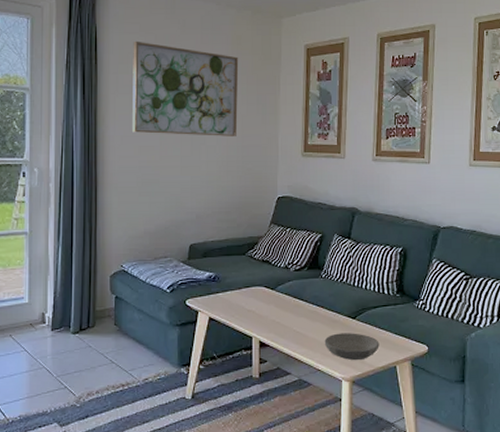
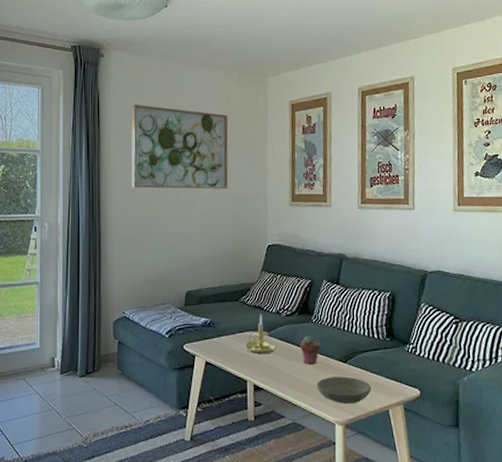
candle holder: none [251,268,285,309] -> present [245,313,277,353]
potted succulent: none [309,291,330,321] -> present [300,336,321,365]

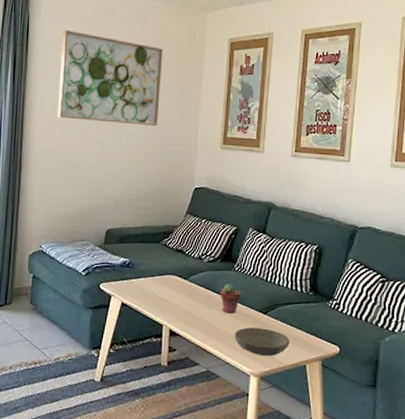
candle holder: present [245,313,277,353] -> none [164,257,196,299]

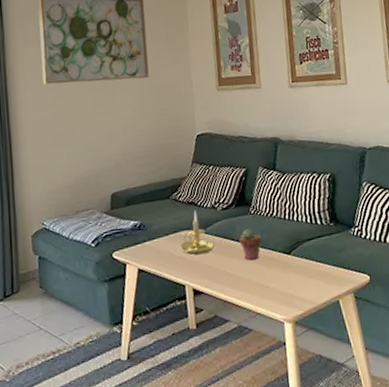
candle holder: none [164,257,196,299] -> present [180,210,215,254]
bowl: present [234,327,290,357] -> none [260,269,319,300]

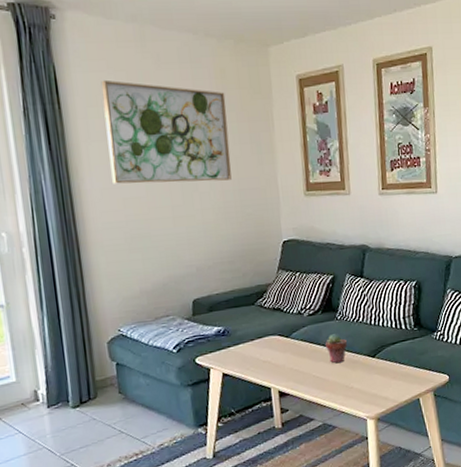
candle holder: present [180,210,215,254] -> none [266,316,301,359]

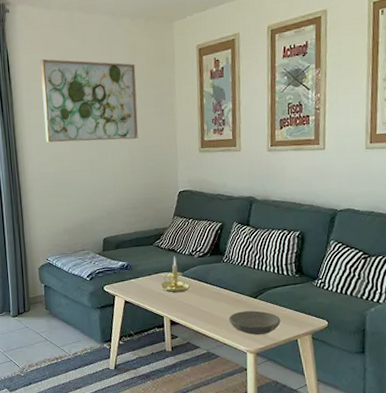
candle holder: none [266,316,301,359] -> present [161,256,191,292]
potted succulent: present [325,334,348,364] -> none [212,275,232,301]
bowl: none [345,371,401,399] -> present [229,310,281,335]

